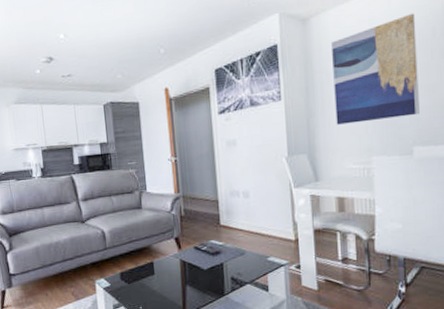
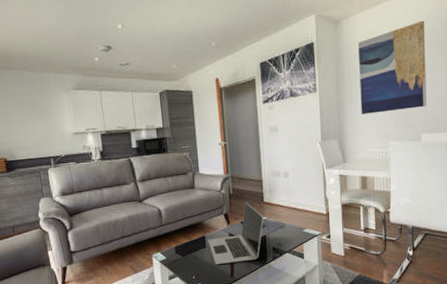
laptop: none [156,225,221,294] -> present [208,202,264,264]

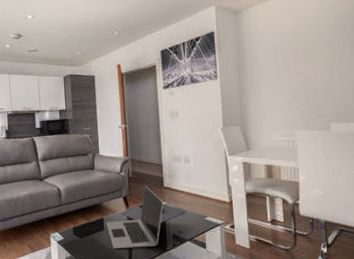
wall art: present [358,20,427,115] -> none [260,11,335,102]

